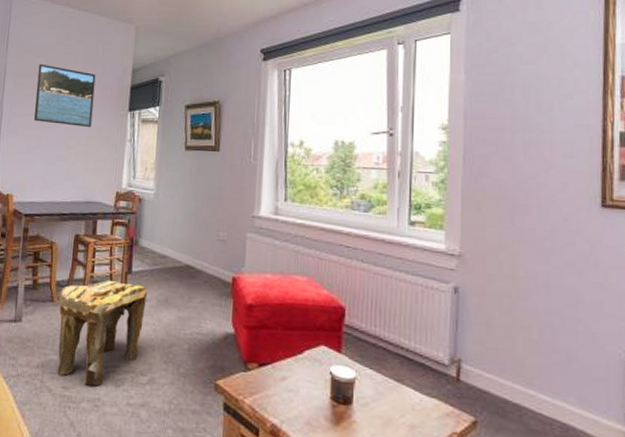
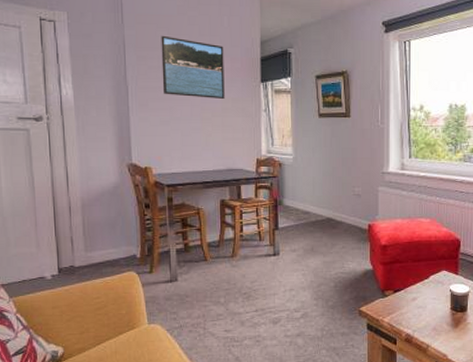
stool: present [57,279,147,387] -> none [212,237,294,326]

